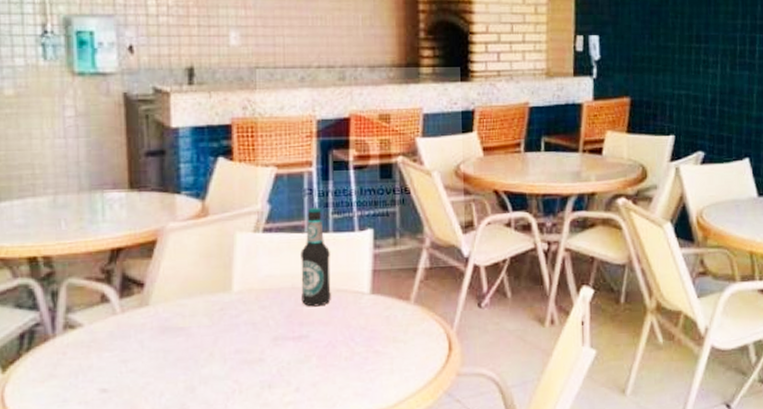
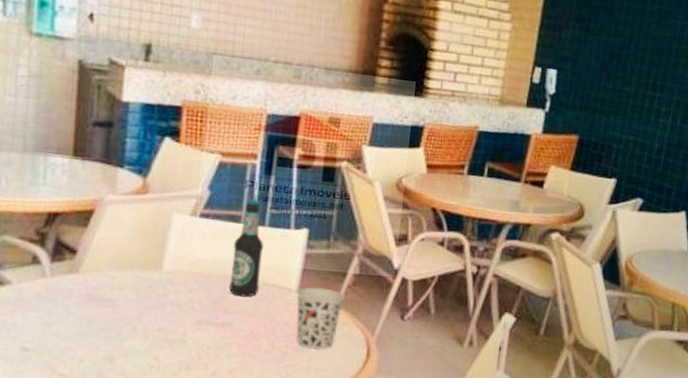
cup: none [370,286,419,352] -> present [296,287,345,351]

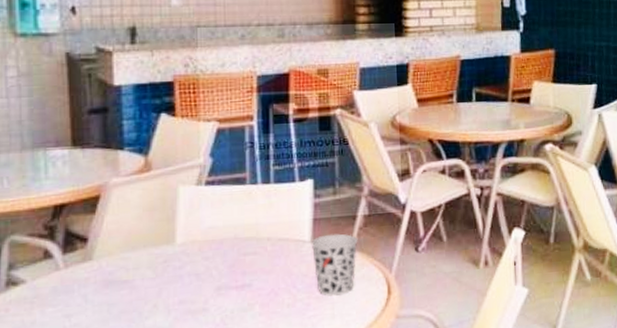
bottle: present [229,199,264,297] -> none [243,159,273,256]

